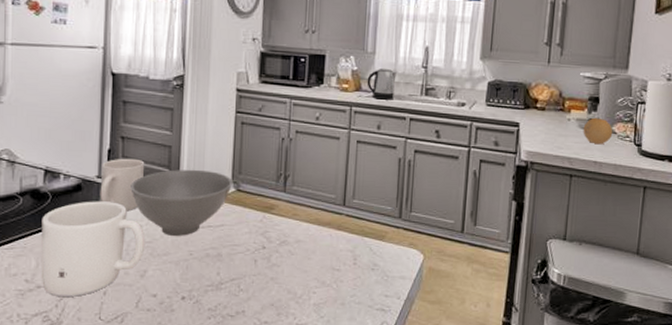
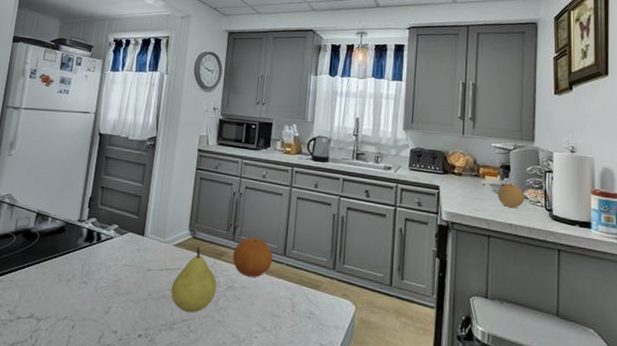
mug: present [41,201,146,297] -> none [22,242,113,329]
mug: present [99,158,145,212] -> none [78,205,119,253]
bowl: present [130,169,232,236] -> none [104,217,190,277]
fruit: none [215,200,268,271] -> present [171,247,217,313]
fruit: none [284,187,331,230] -> present [232,237,273,277]

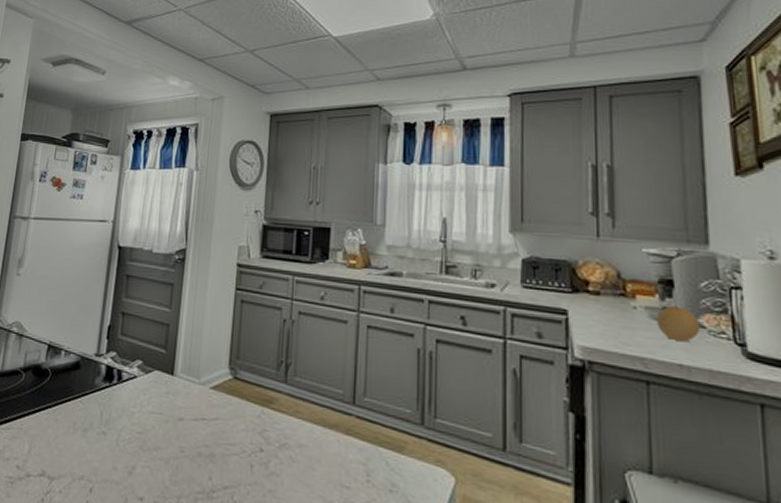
fruit: present [171,247,217,313] -> none [208,390,266,478]
fruit: present [232,237,273,277] -> none [284,378,338,433]
kettle: present [306,135,332,163] -> none [377,242,410,279]

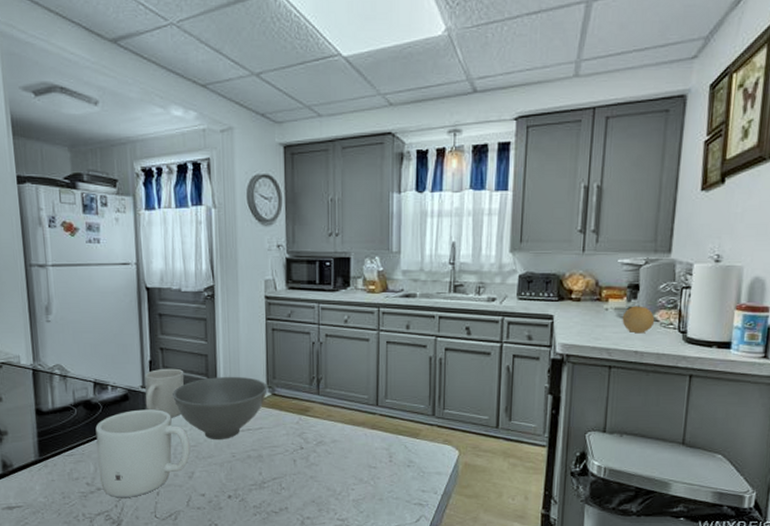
mug: none [32,381,137,491] -> present [95,409,191,497]
mug: none [95,335,142,396] -> present [145,368,185,418]
bowl: none [126,350,230,429] -> present [173,376,268,439]

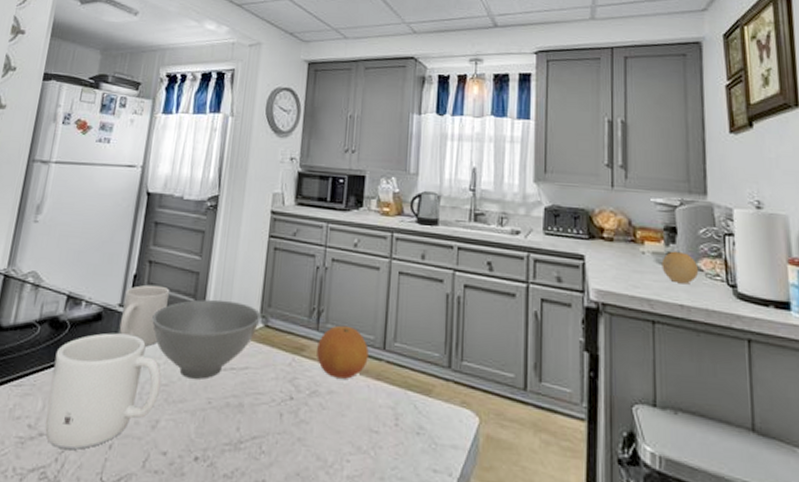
fruit: none [318,389,364,430] -> present [316,325,369,379]
kettle: none [393,267,423,299] -> present [409,190,442,226]

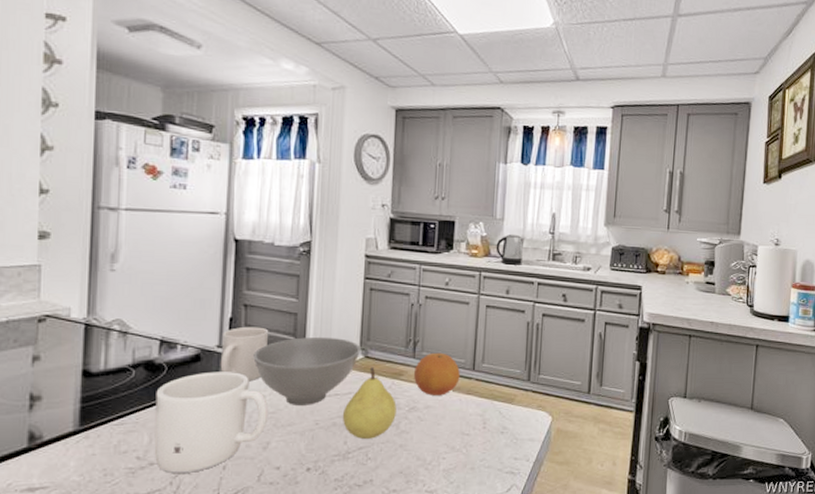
fruit: none [236,338,296,427] -> present [342,367,396,439]
fruit: present [661,251,699,284] -> none [700,280,728,306]

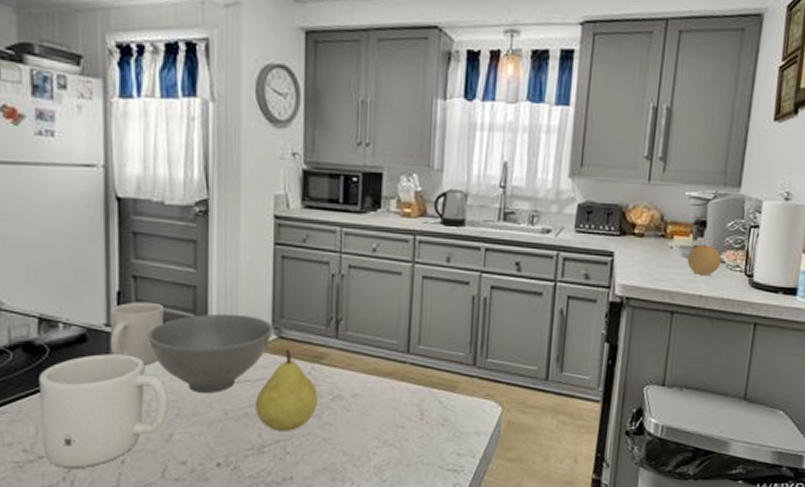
fruit: present [413,352,460,396] -> none [336,332,392,382]
fruit: none [700,280,728,306] -> present [687,244,722,276]

